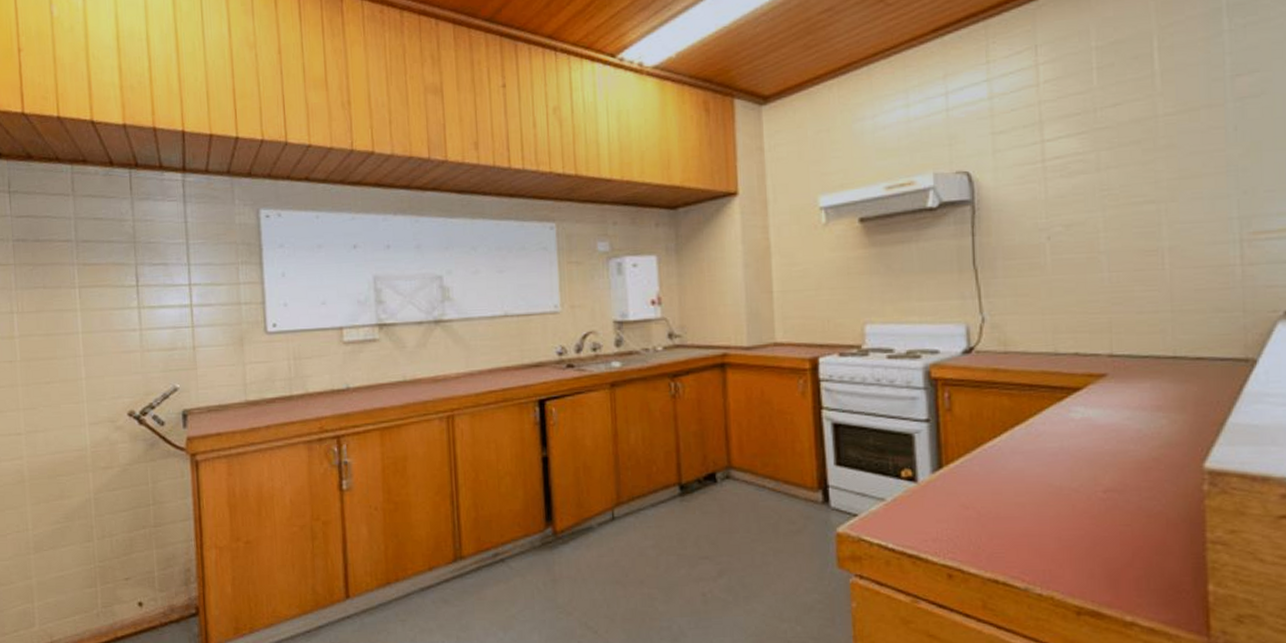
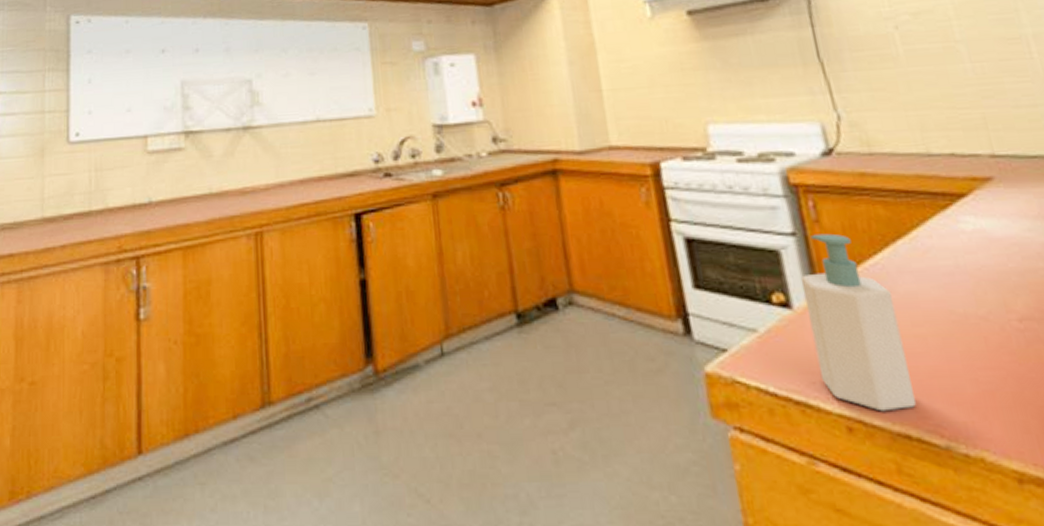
soap bottle: none [929,420,1008,563] -> present [802,233,917,412]

